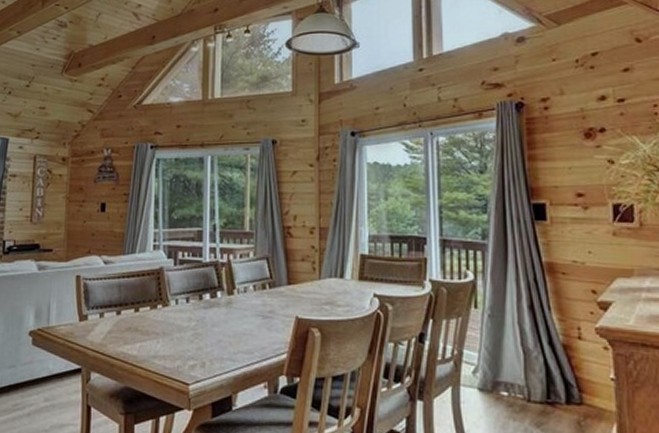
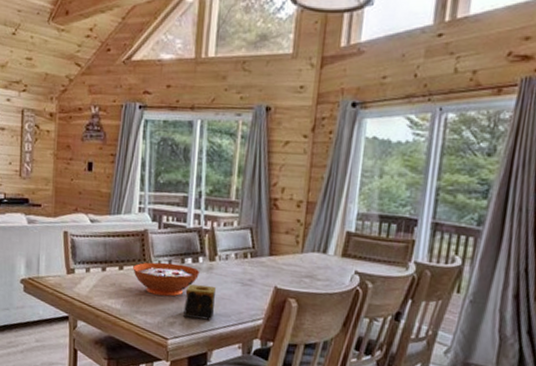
decorative bowl: none [149,300,219,337] -> present [133,262,200,297]
candle: none [204,321,236,359] -> present [183,284,216,320]

